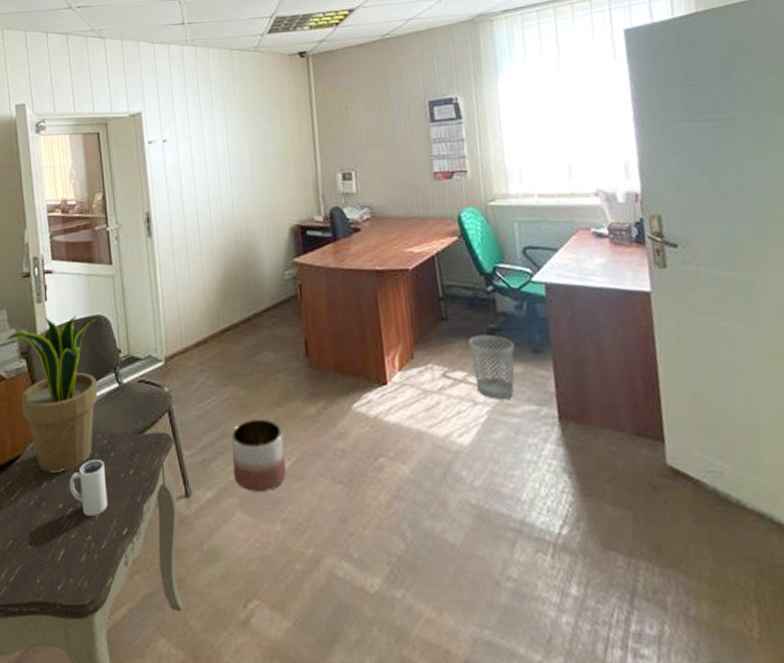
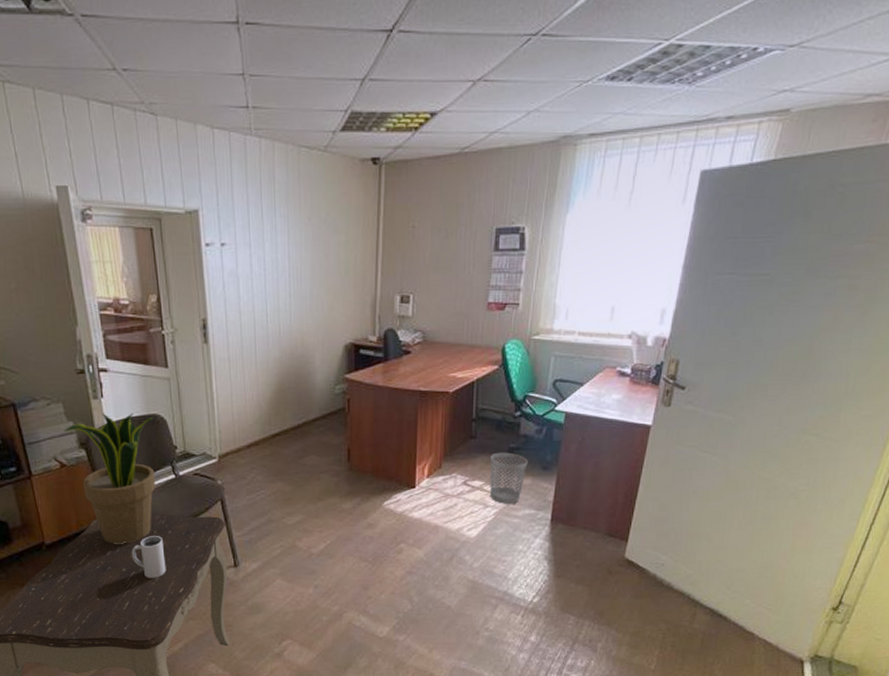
planter: present [231,418,287,492] -> none [275,510,322,565]

